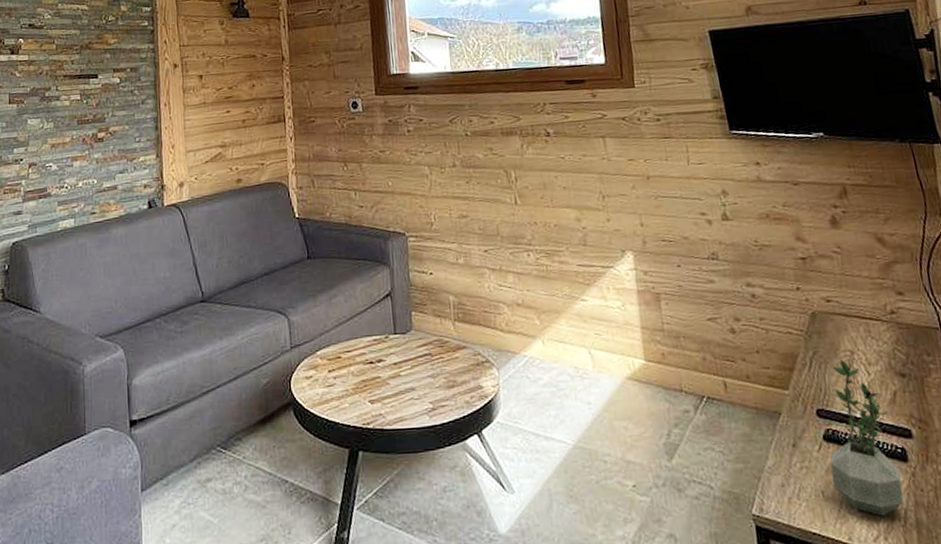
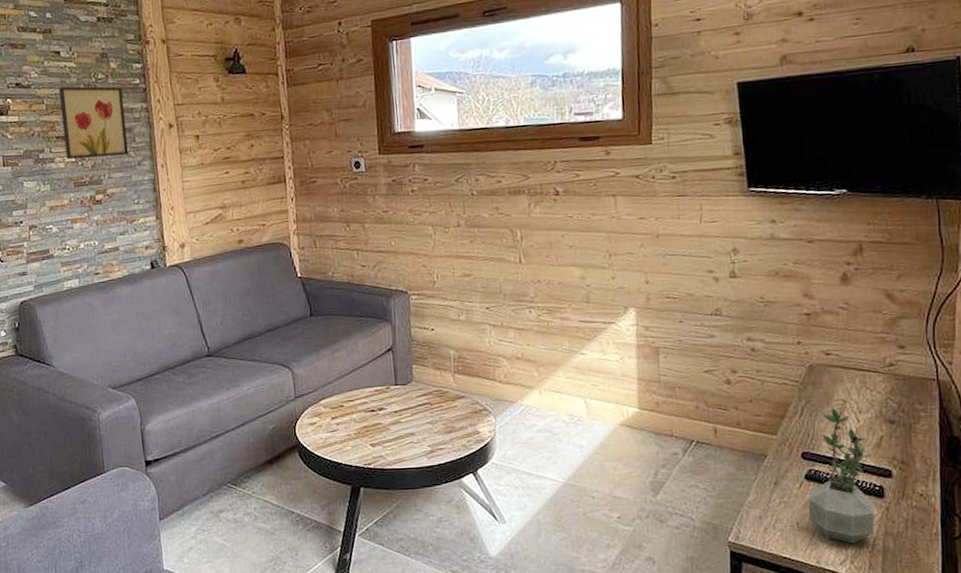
wall art: none [70,27,133,98] -> present [58,86,128,160]

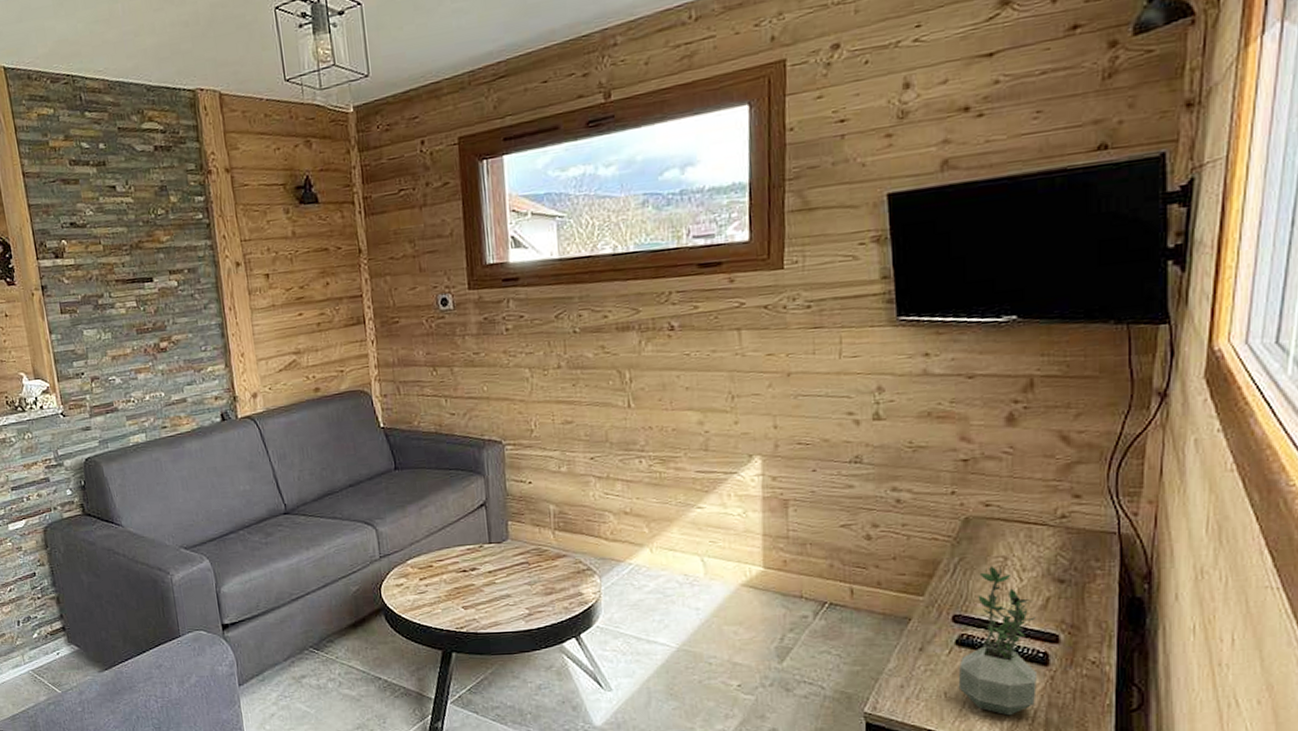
wall art: present [58,86,128,160] -> none [116,223,193,305]

